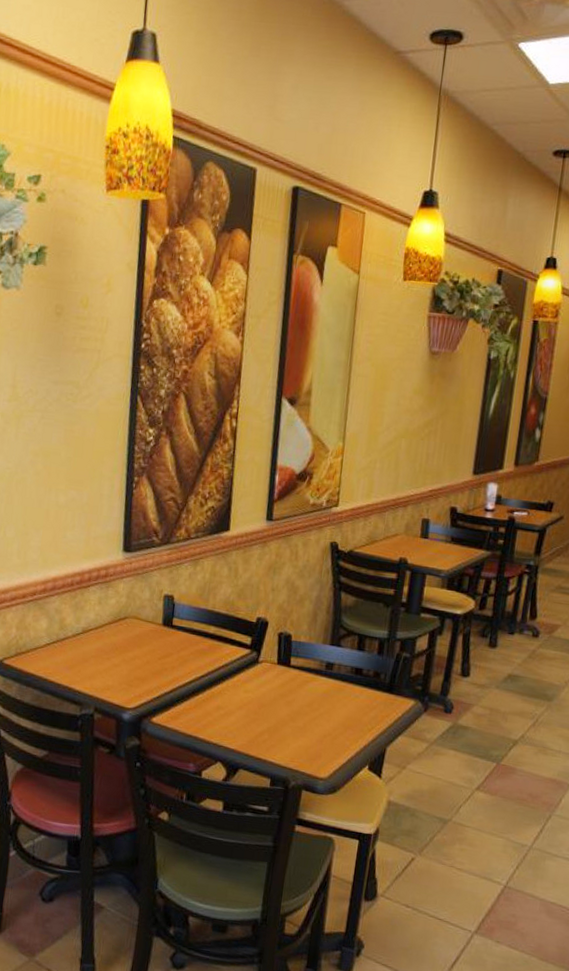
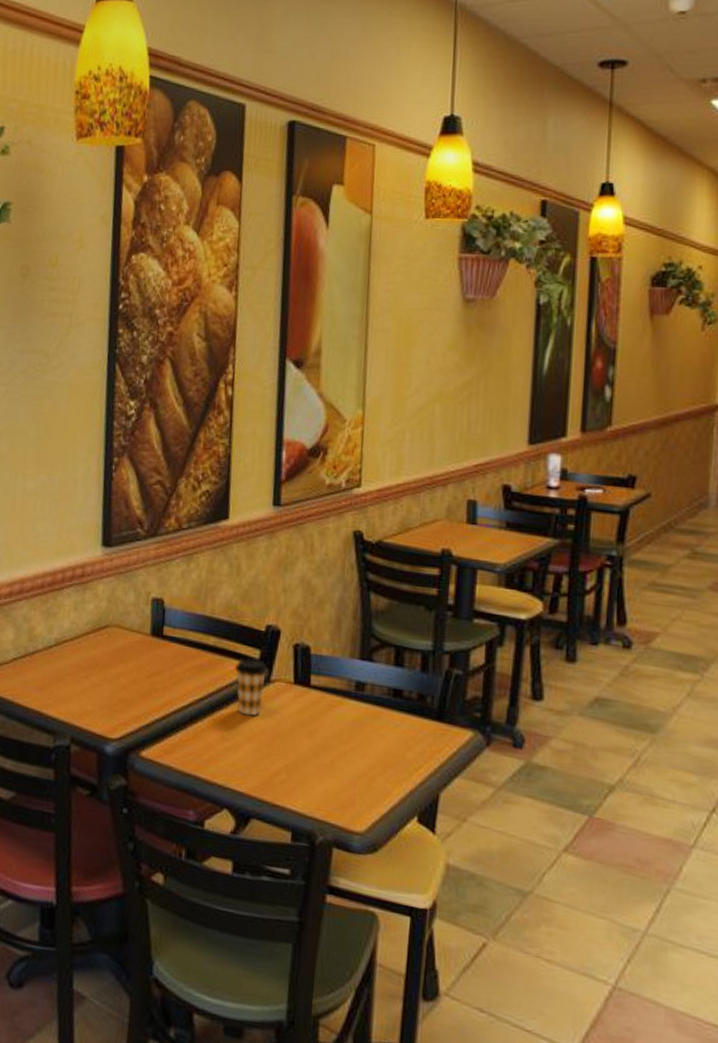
coffee cup: none [230,644,257,690] -> present [235,658,268,716]

